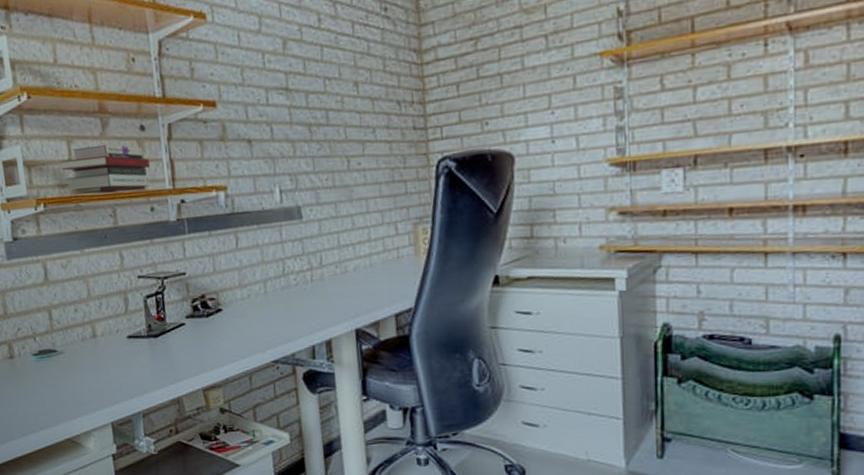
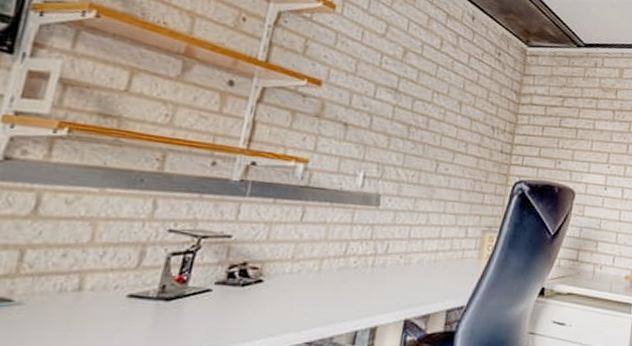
books: present [61,144,151,195] -> none [109,81,228,143]

